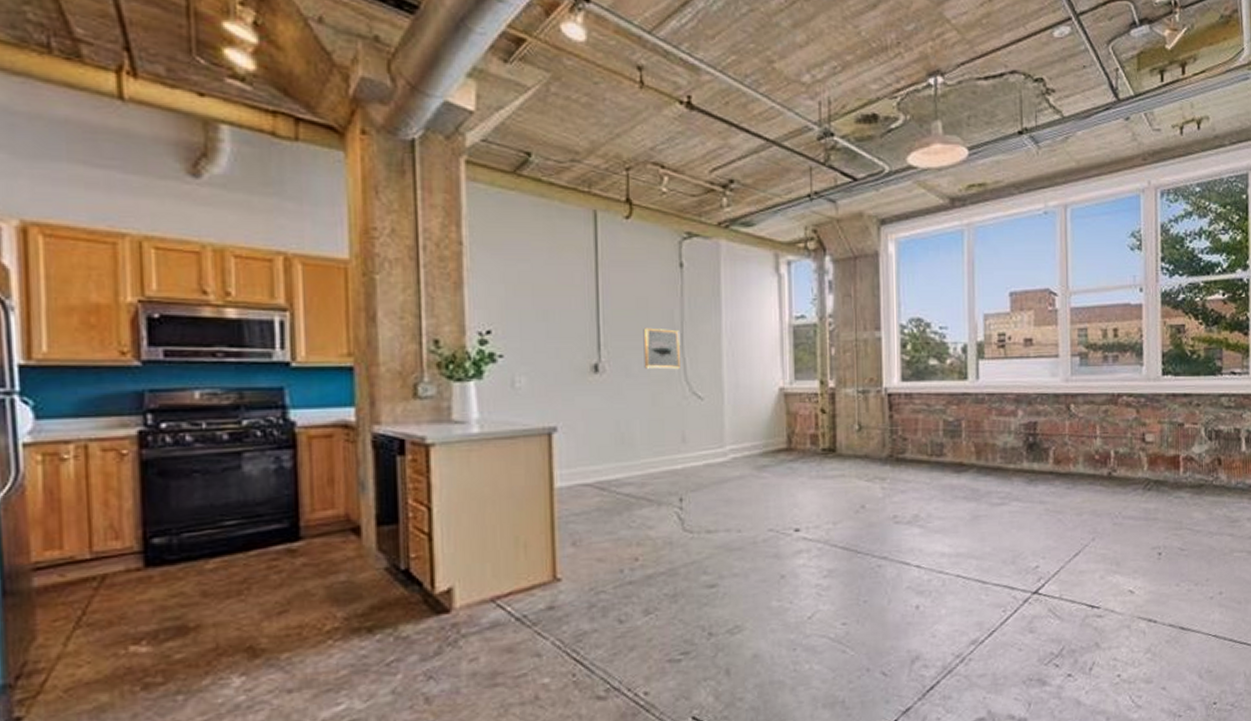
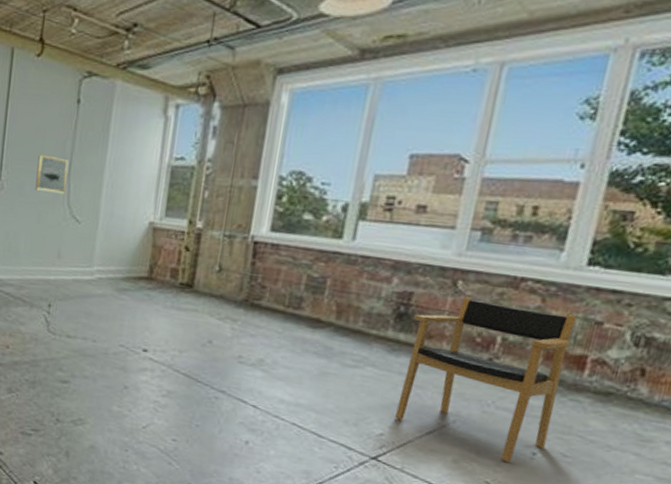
armchair: none [1042,418,1166,568] -> present [395,296,577,463]

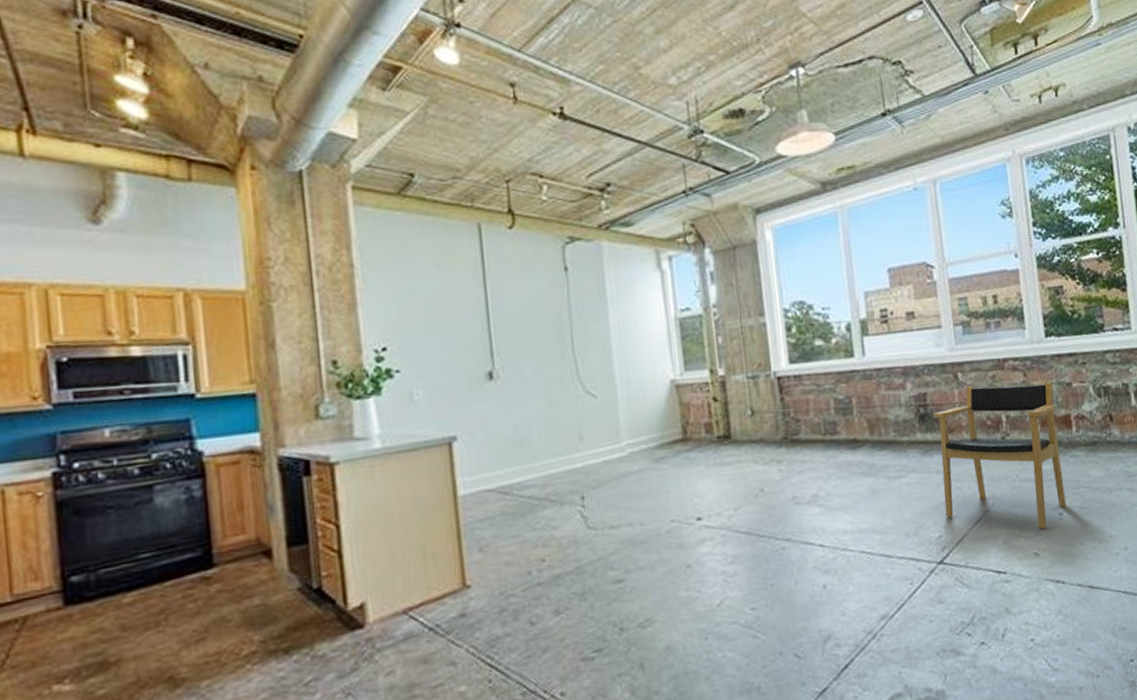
wall art: present [35,154,68,195] -> none [533,331,572,372]

